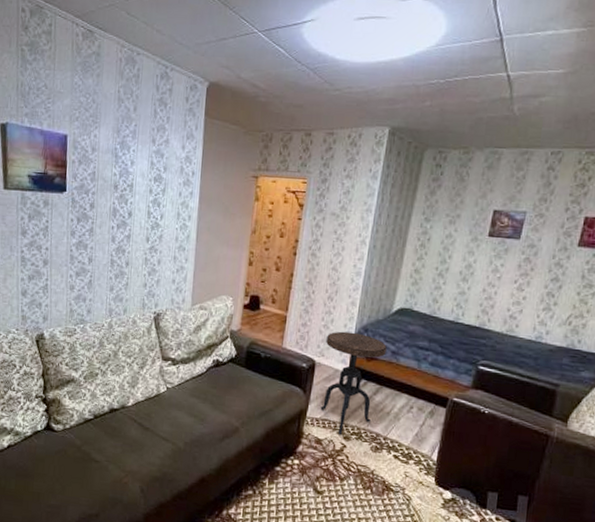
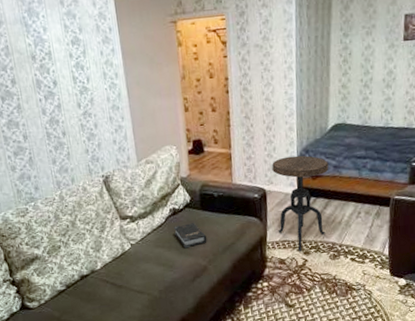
hardback book: none [213,378,245,405] -> present [174,223,207,249]

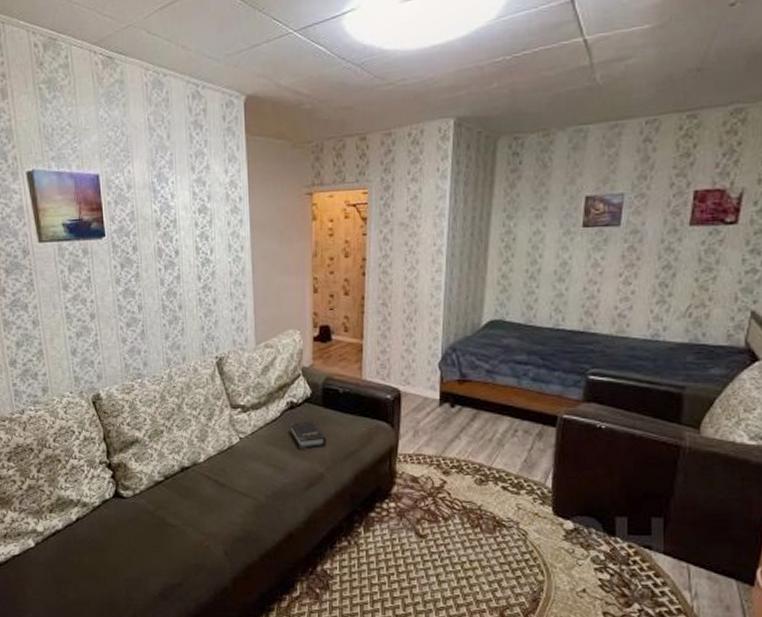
side table: present [272,155,329,251] -> none [410,354,480,469]

